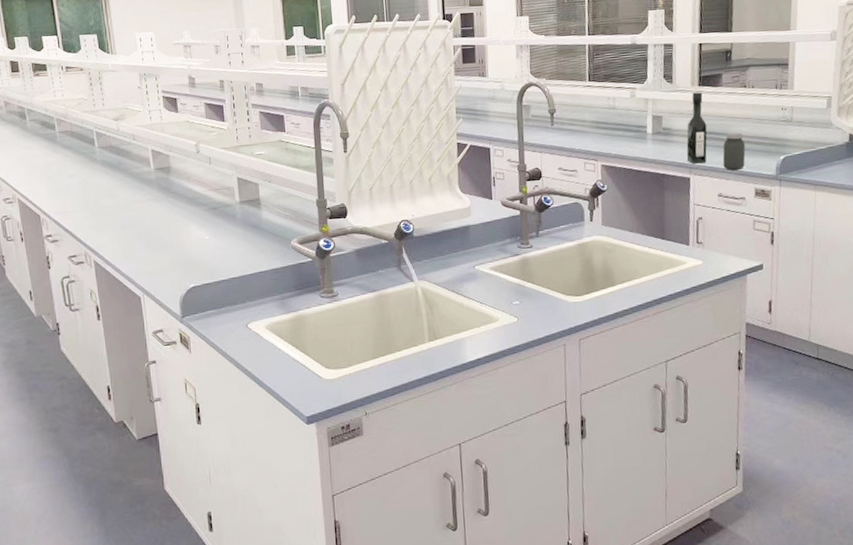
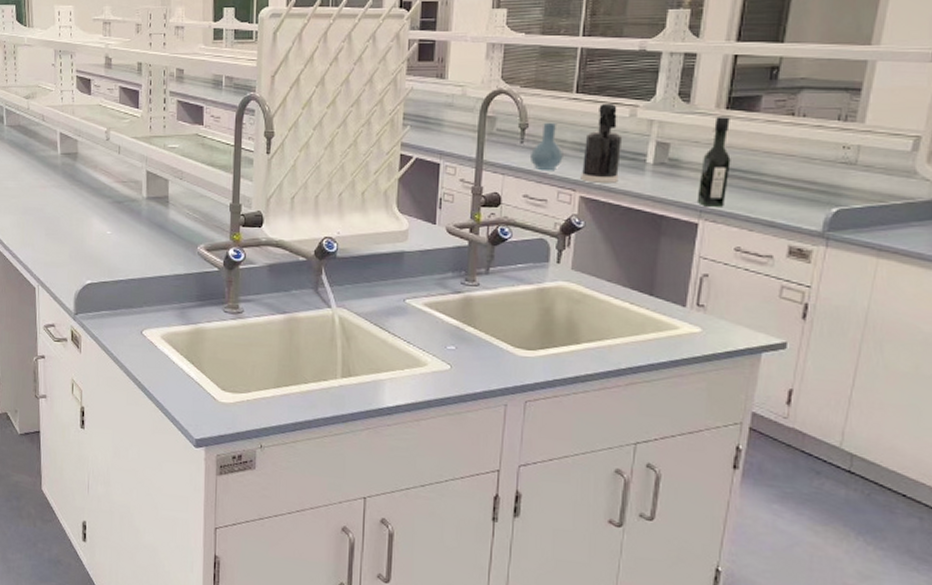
flask: none [560,106,585,146] -> present [531,122,563,170]
spray bottle: none [600,88,629,154] -> present [580,104,623,184]
jar: present [723,132,746,171] -> none [747,172,782,221]

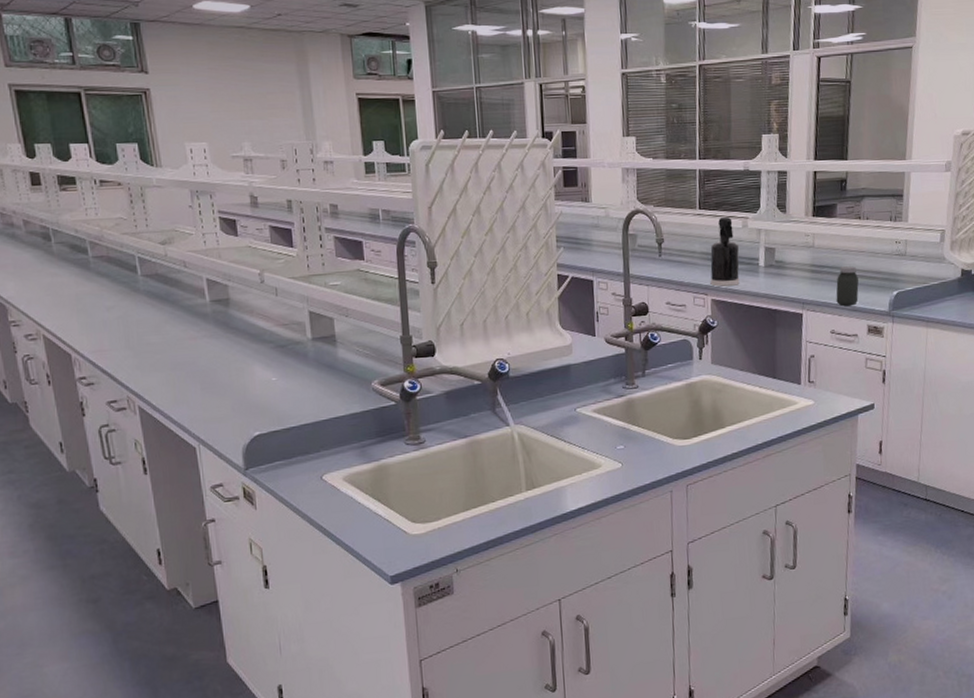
flask: present [531,122,563,170] -> none [668,236,695,279]
bottle: present [696,117,731,207] -> none [799,223,821,299]
jar: none [747,172,782,221] -> present [836,266,859,307]

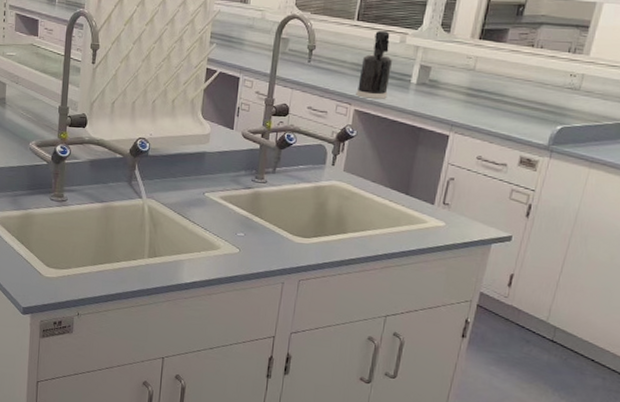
jar: present [836,266,859,307] -> none [489,93,519,135]

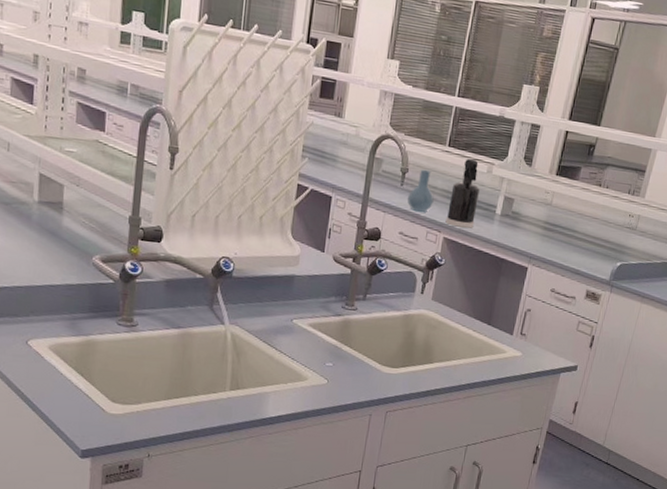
flask: none [315,45,343,86] -> present [407,169,434,212]

